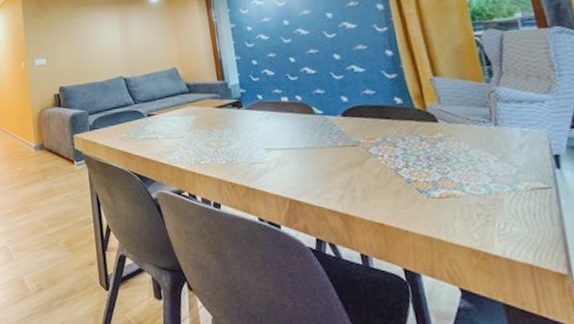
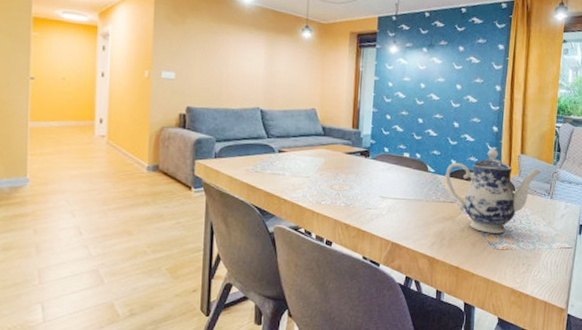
teapot: none [337,76,471,178] -> present [445,149,542,234]

